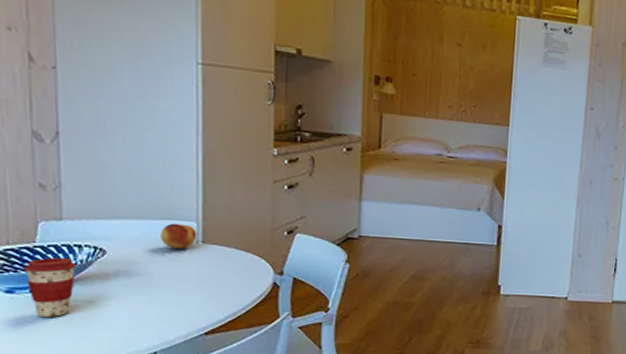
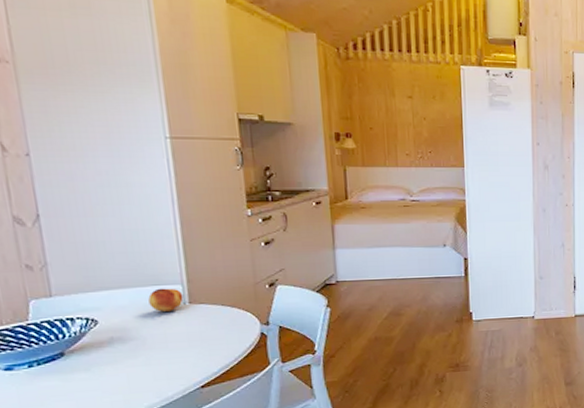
coffee cup: present [24,257,77,318] -> none [20,332,72,390]

